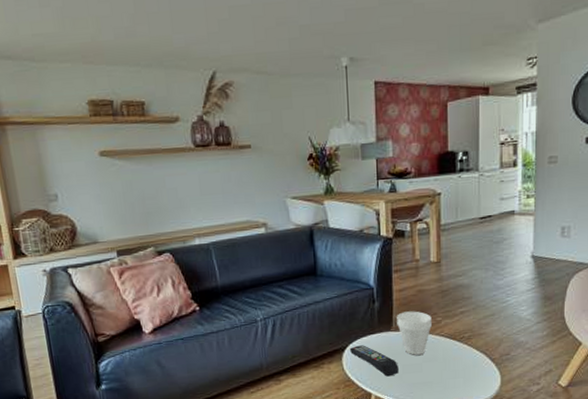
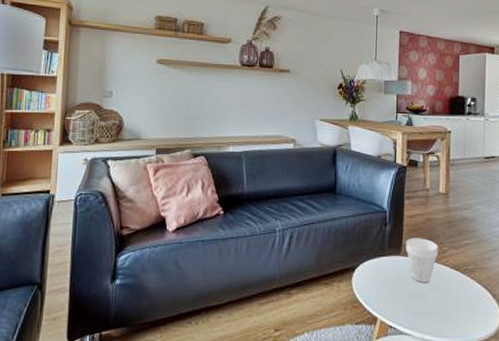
remote control: present [350,345,399,377] -> none [360,266,405,302]

